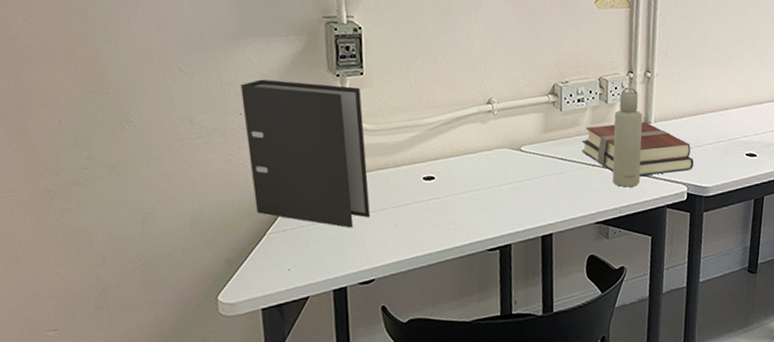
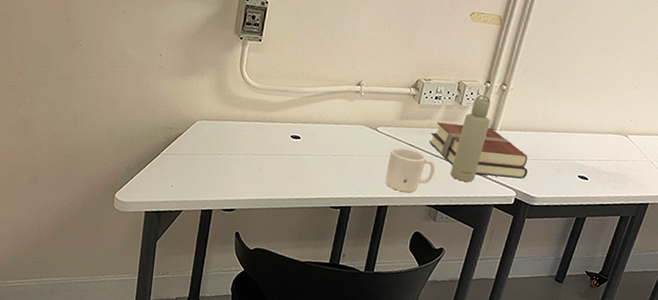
binder: present [240,79,371,228] -> none [156,30,256,164]
mug: none [541,163,596,214] -> present [385,147,435,193]

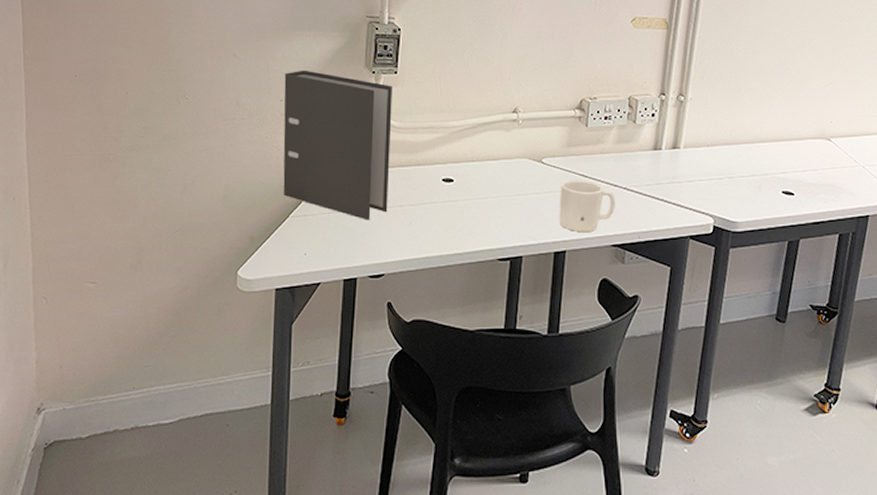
binder: none [156,30,256,164] -> present [283,70,392,220]
books: present [429,122,528,179] -> none [604,146,723,202]
bottle: present [450,94,491,182] -> none [634,108,671,212]

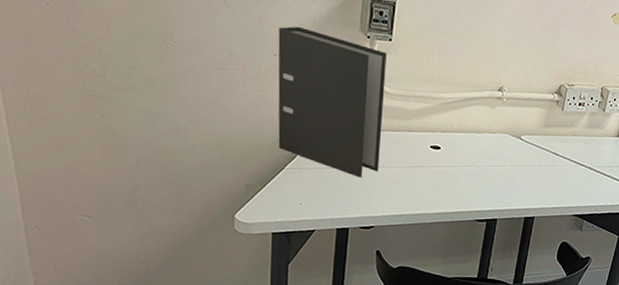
mug: present [559,180,615,233] -> none [531,156,580,203]

